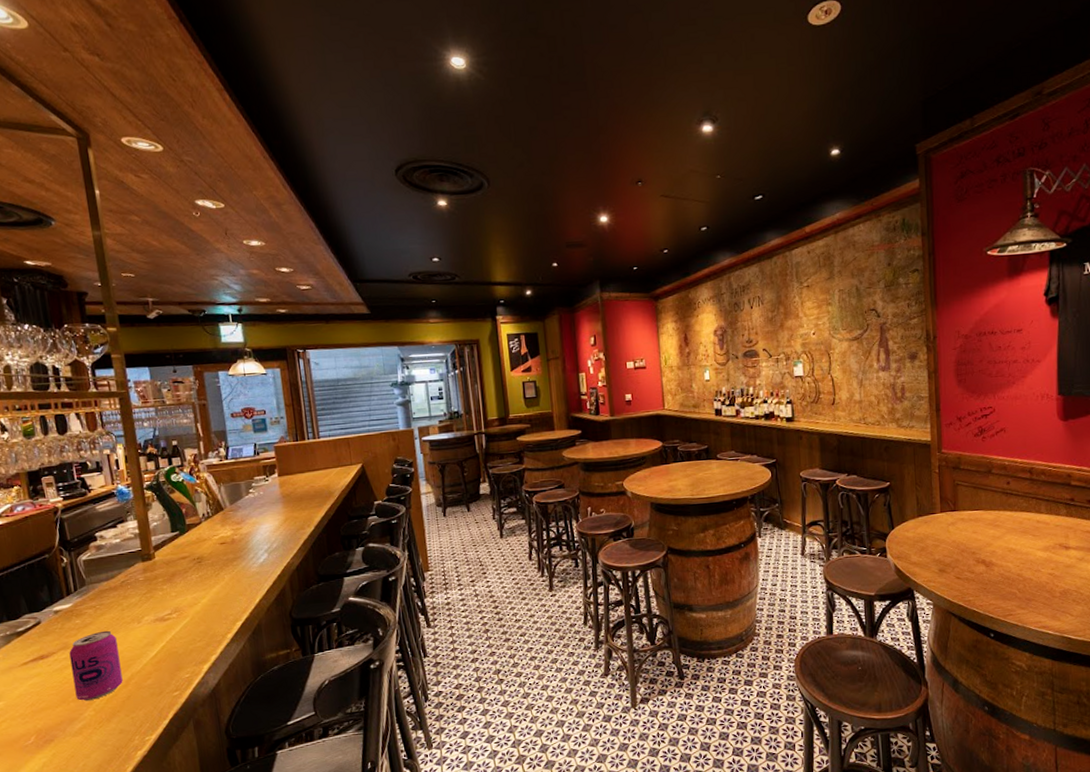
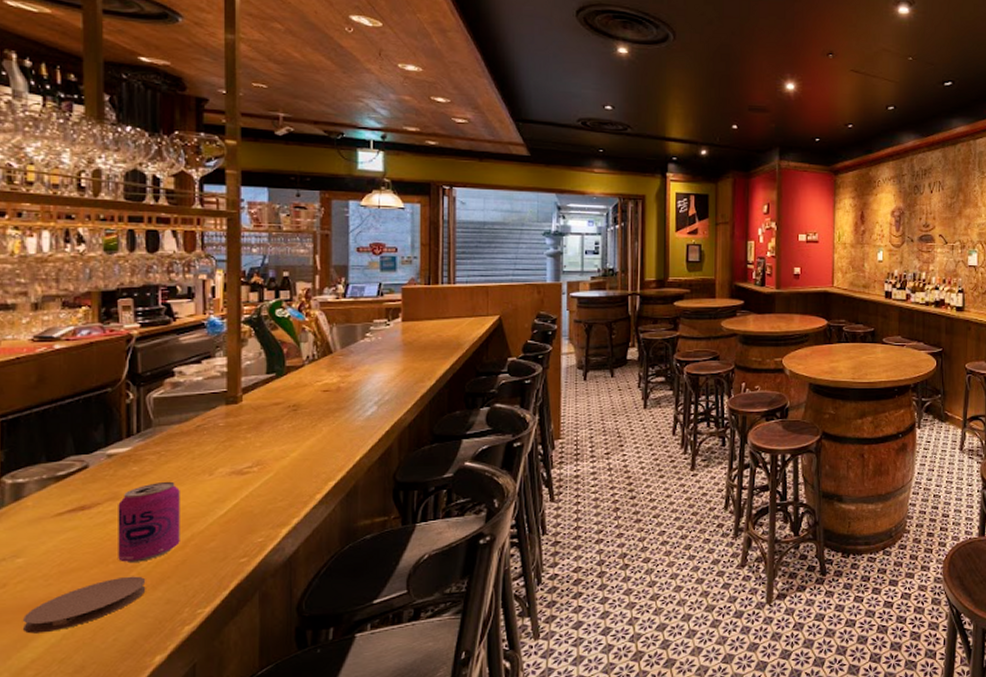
coaster: none [10,711,102,763] -> present [22,576,146,634]

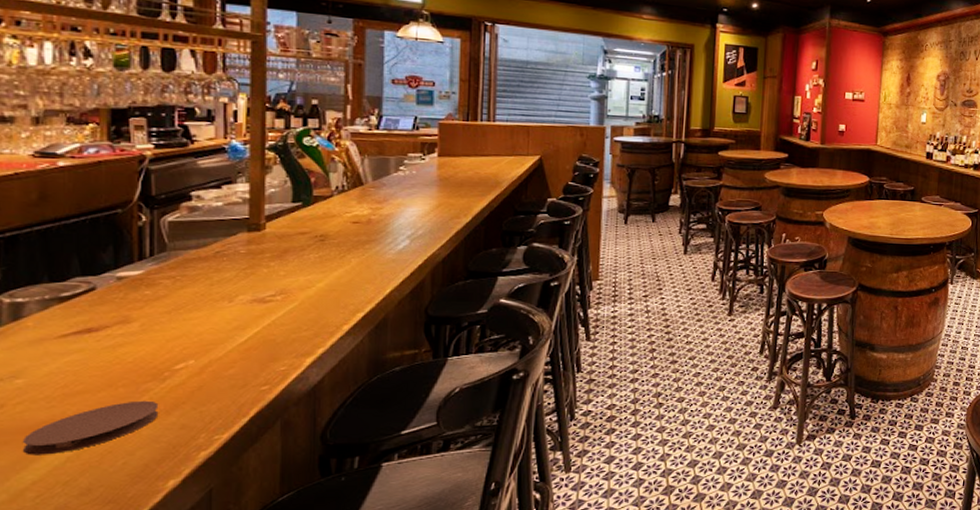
beverage can: present [118,481,180,562] -> none [128,306,197,387]

